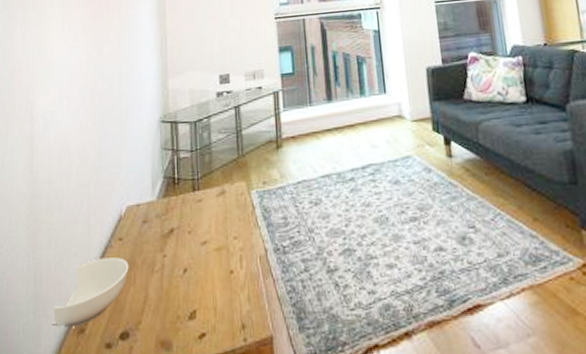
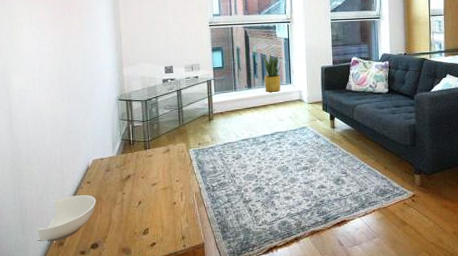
planter: none [345,52,372,106] -> present [262,54,281,92]

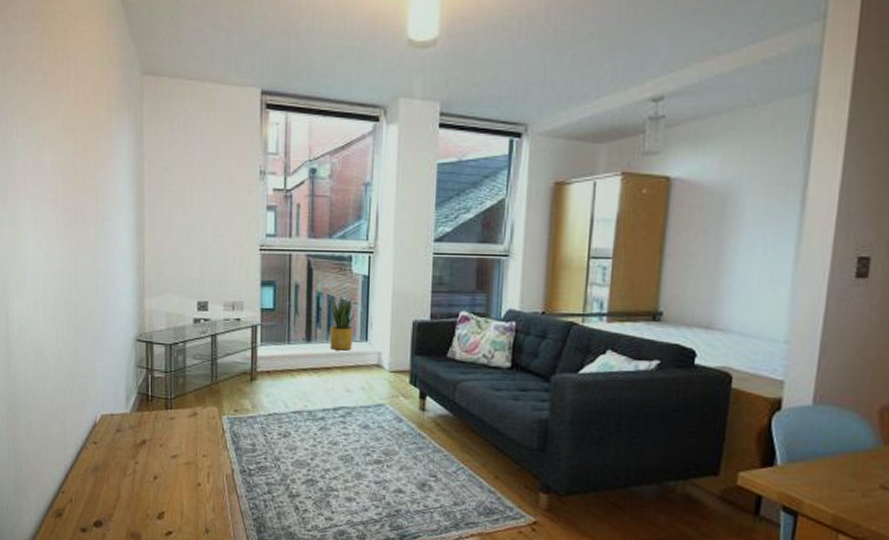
bowl: present [37,195,96,242] -> none [32,457,103,511]

